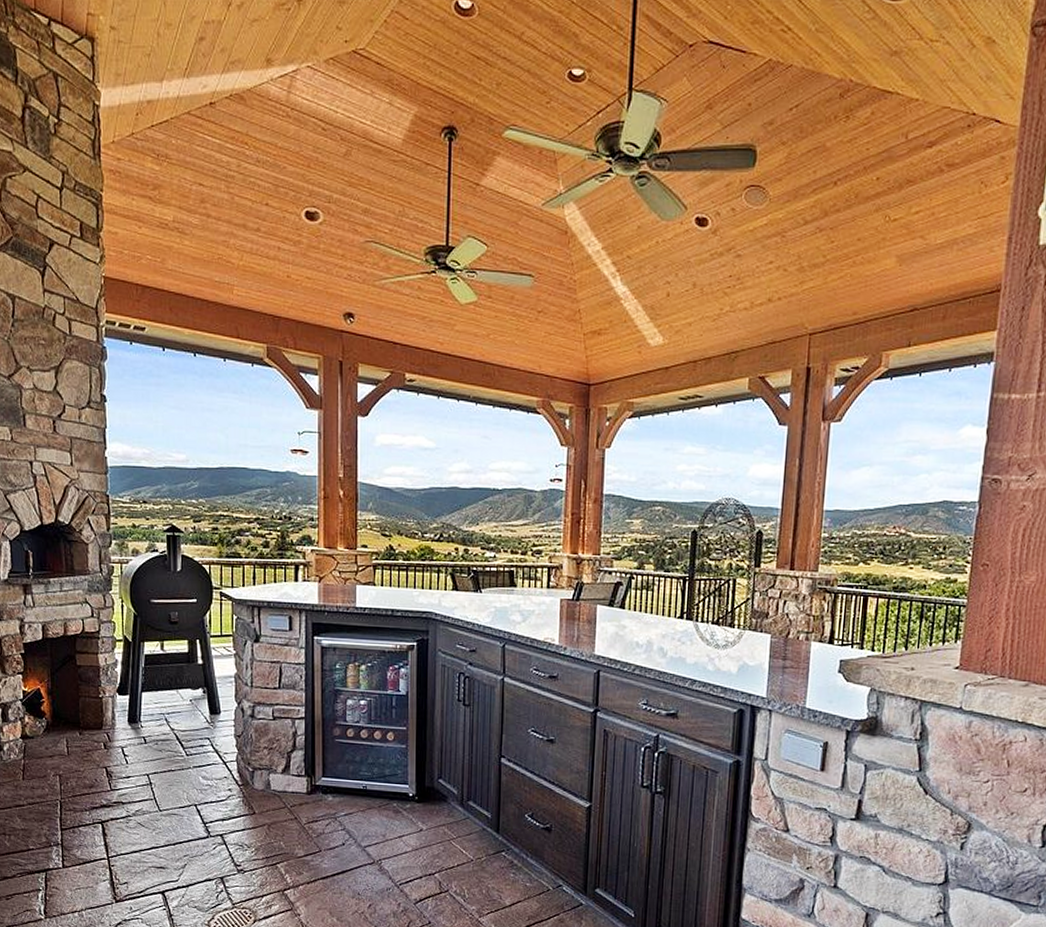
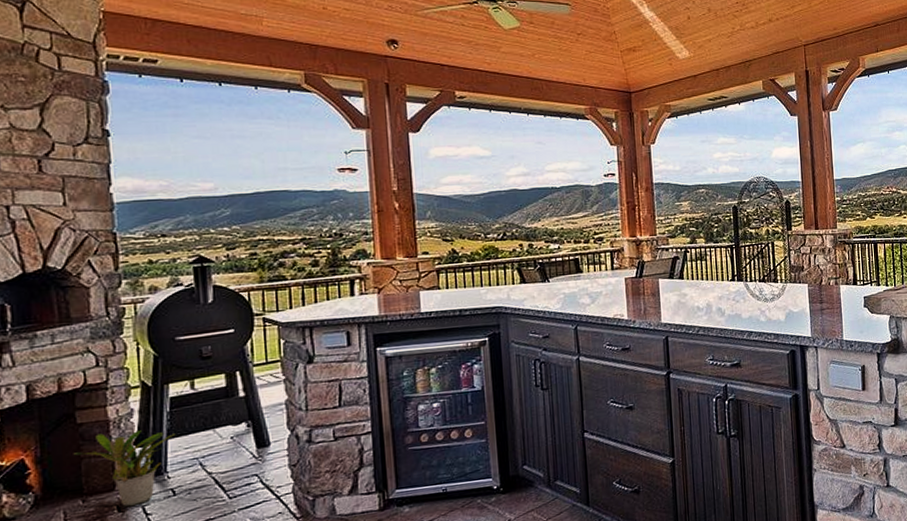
potted plant: none [74,677,148,746] -> present [73,430,176,507]

